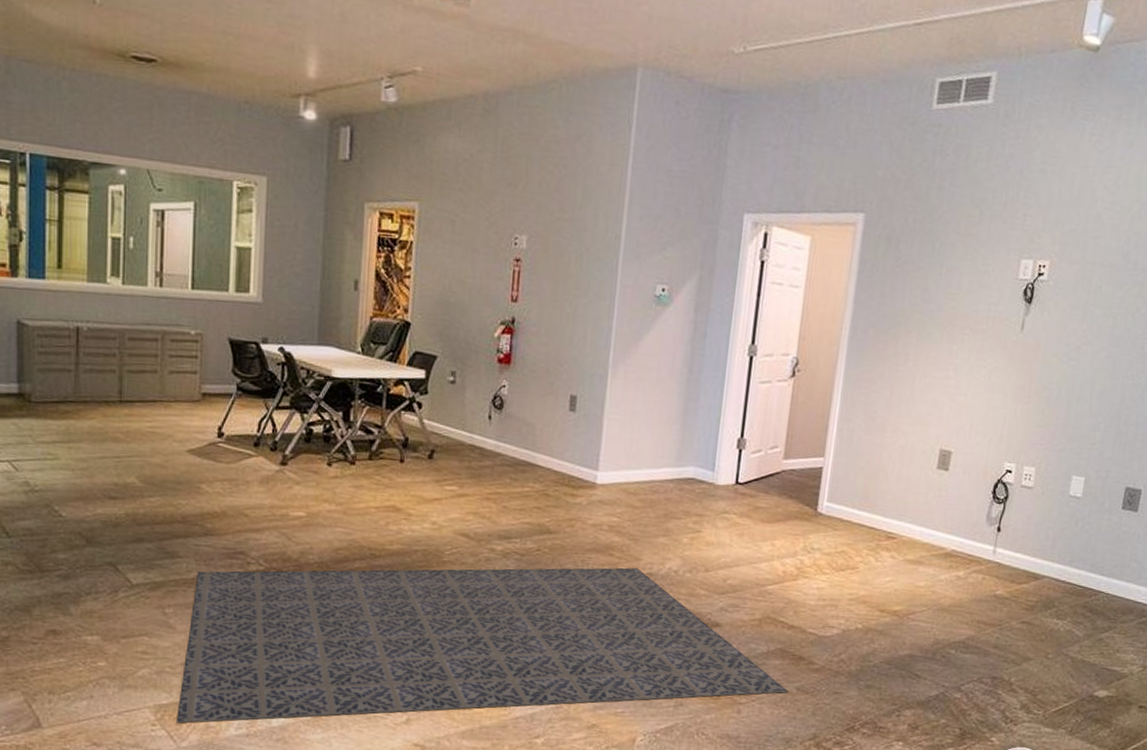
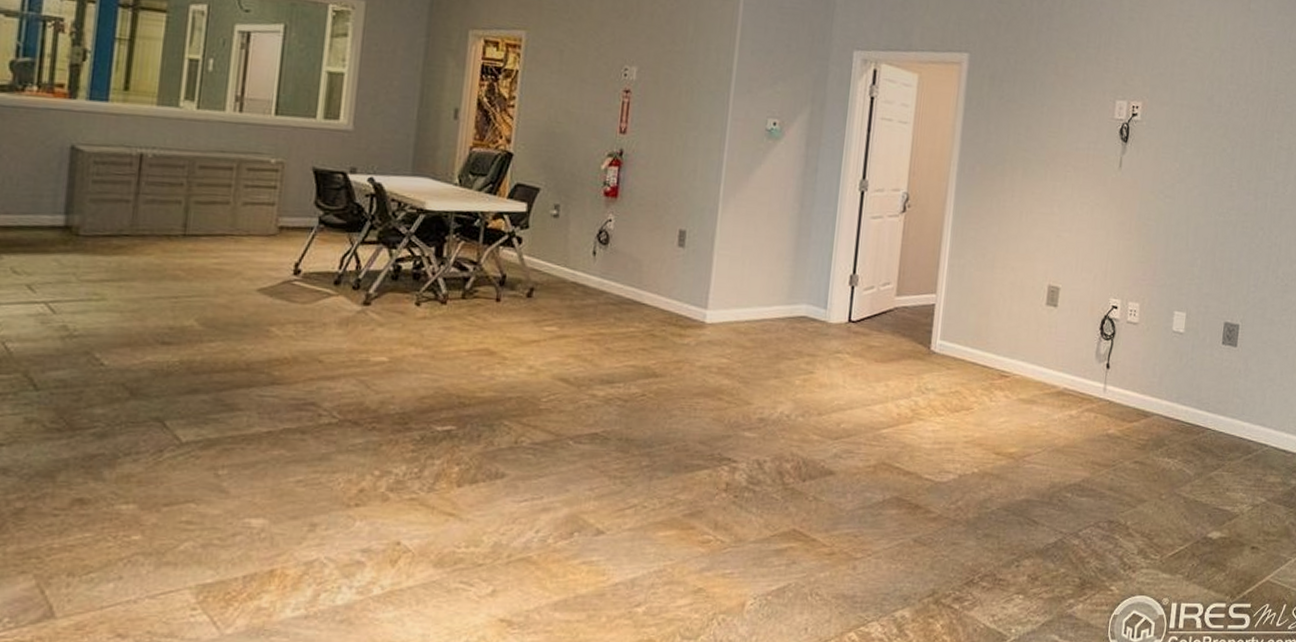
area rug: present [176,567,789,724] -> none [221,412,906,606]

